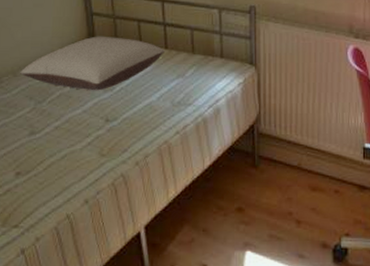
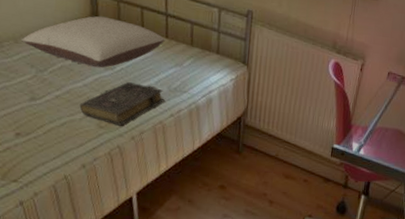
book: none [79,102,168,151] -> present [79,82,165,126]

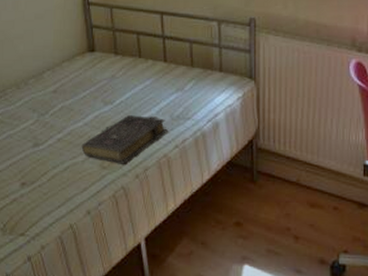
pillow: present [22,15,165,68] -> none [23,49,164,104]

